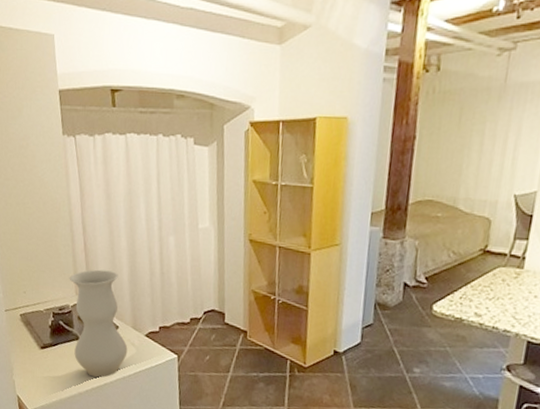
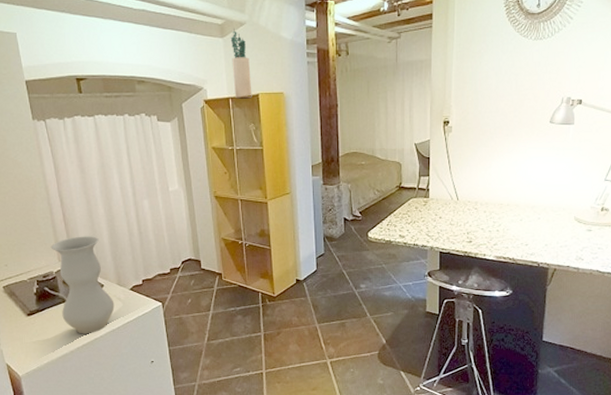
vase: none [286,32,310,124] -> present [230,28,252,100]

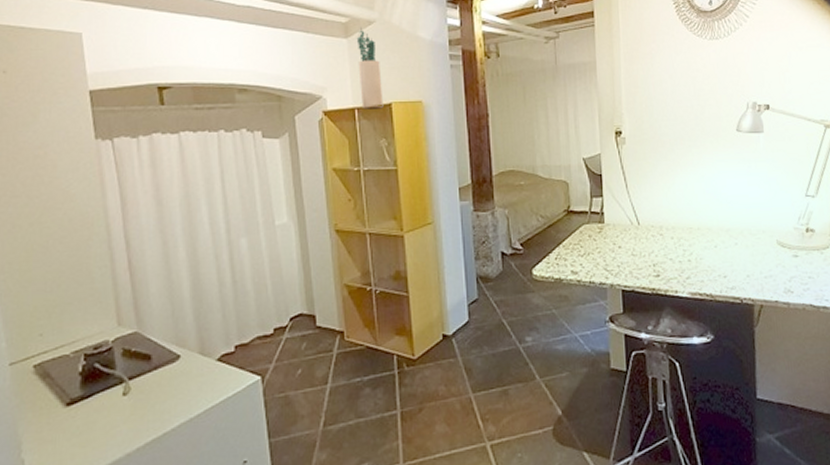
vase: present [50,236,115,334] -> none [107,288,194,428]

